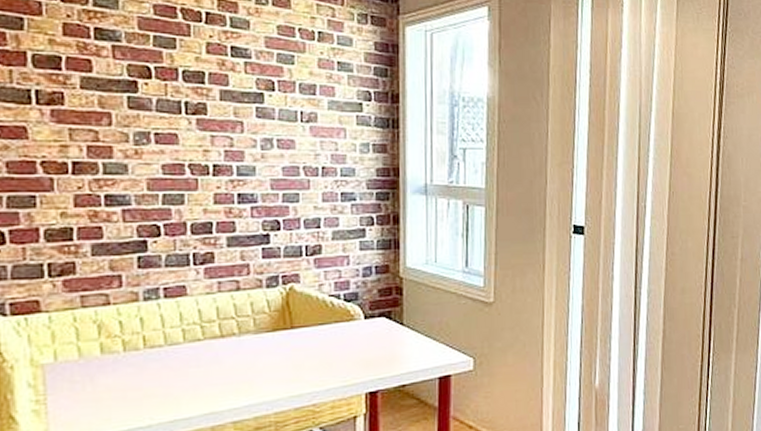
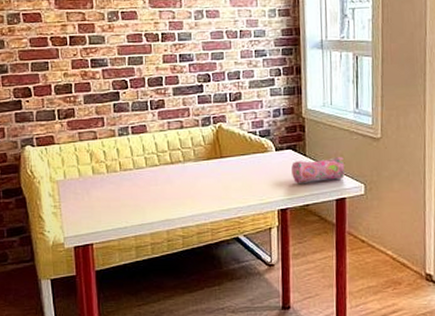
pencil case: none [385,326,450,359] -> present [291,157,345,183]

